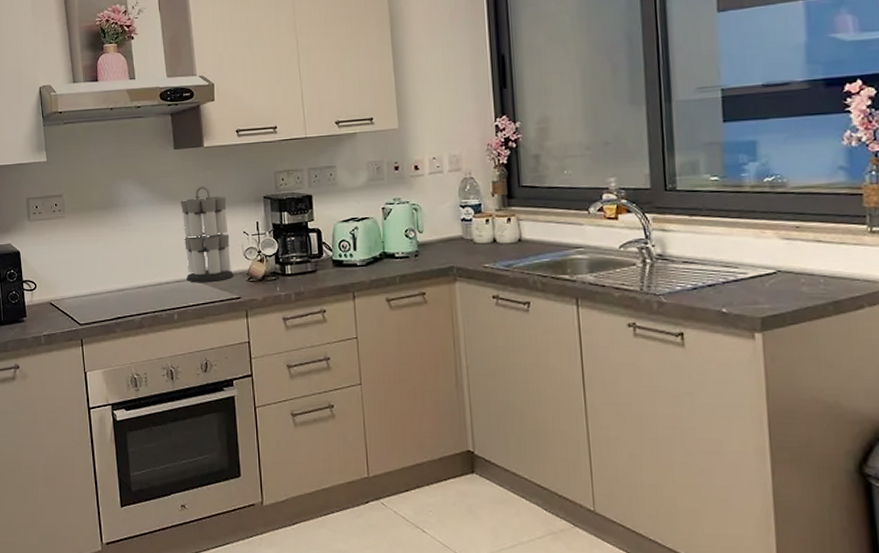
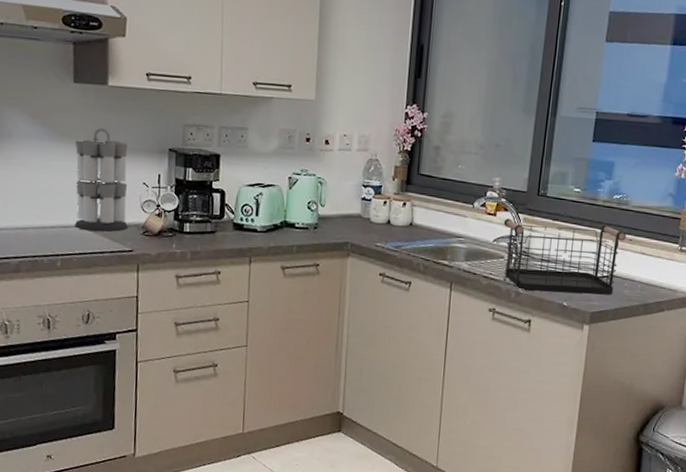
dish rack: none [628,213,791,298] -> present [503,218,627,295]

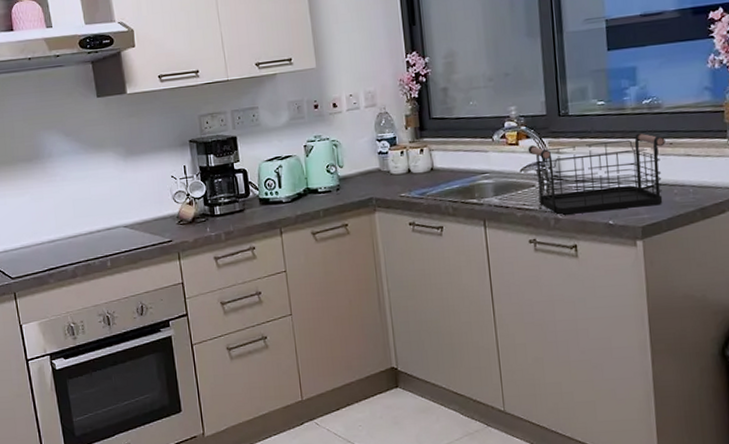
spice rack: present [75,127,128,232] -> none [107,133,164,229]

